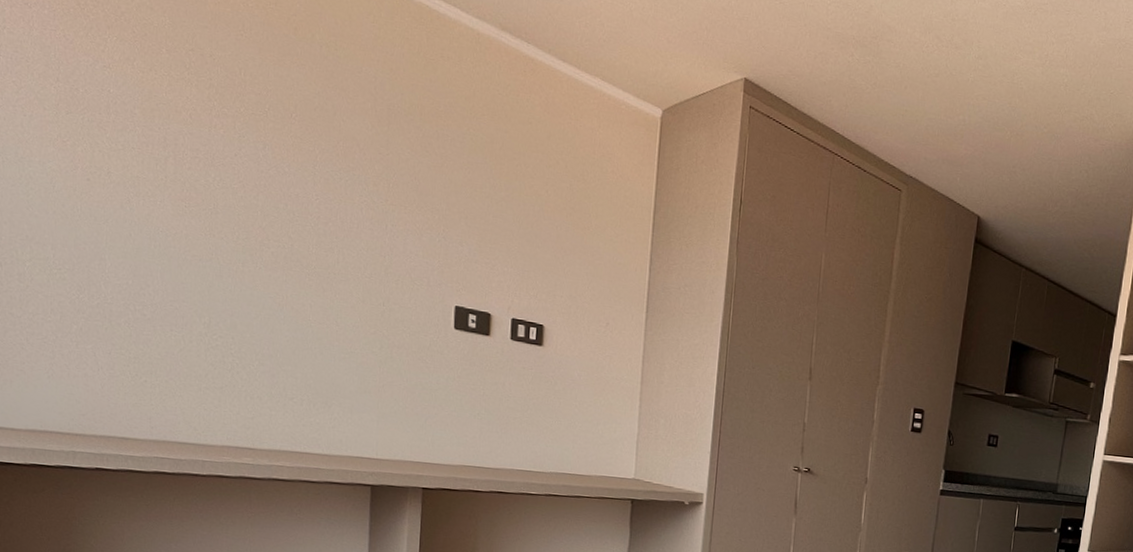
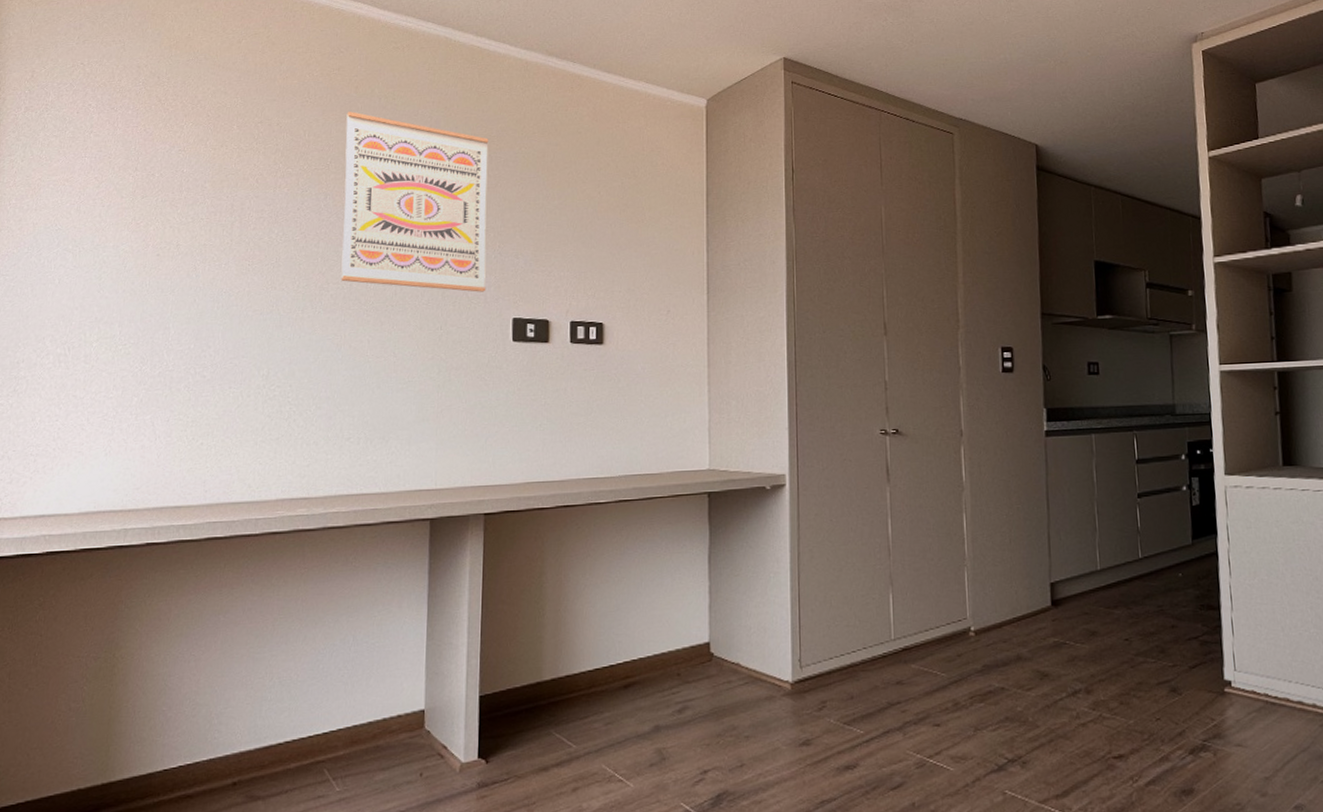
wall art: none [281,55,436,275] -> present [341,111,489,292]

